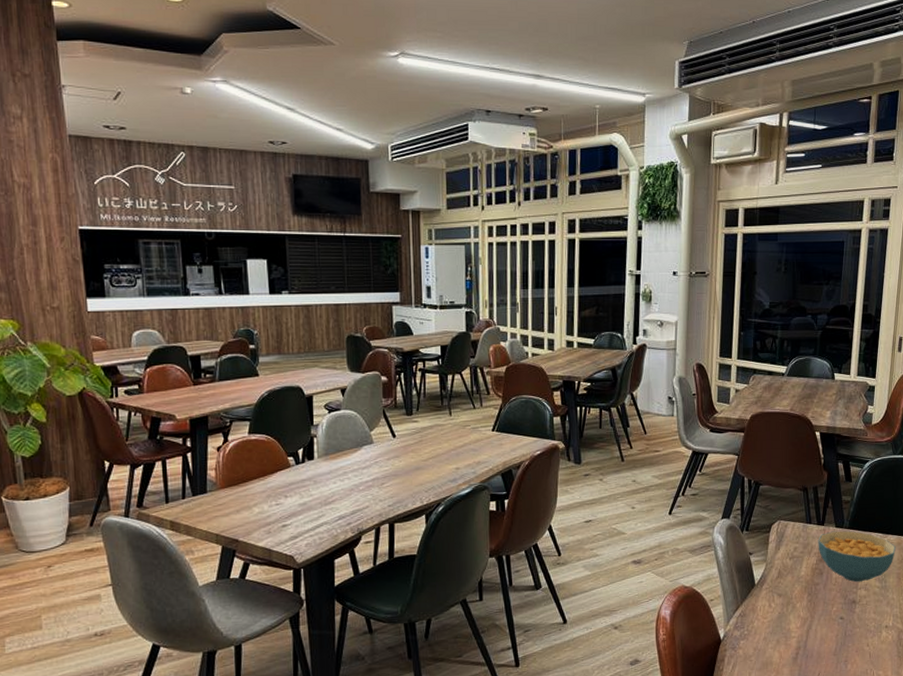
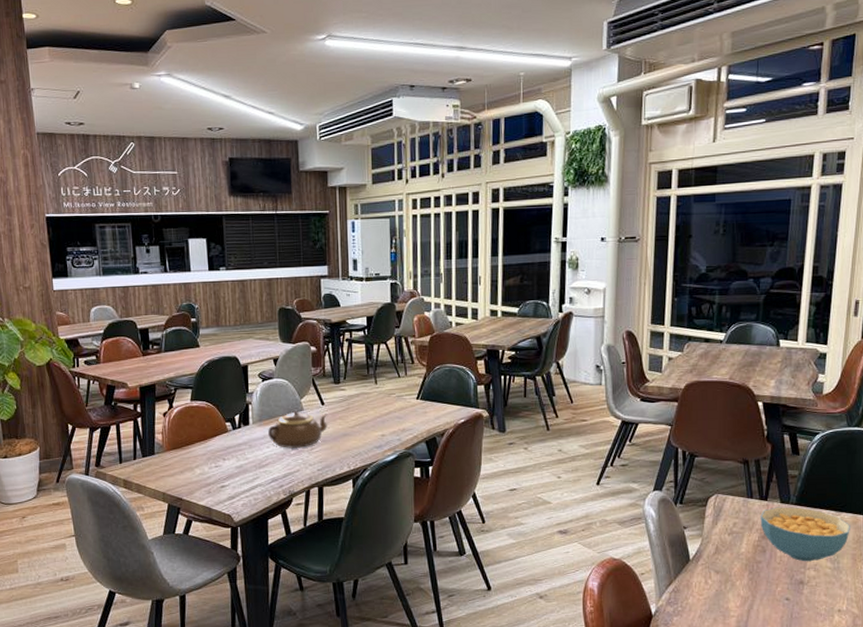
teapot: none [335,443,400,484] -> present [268,410,328,448]

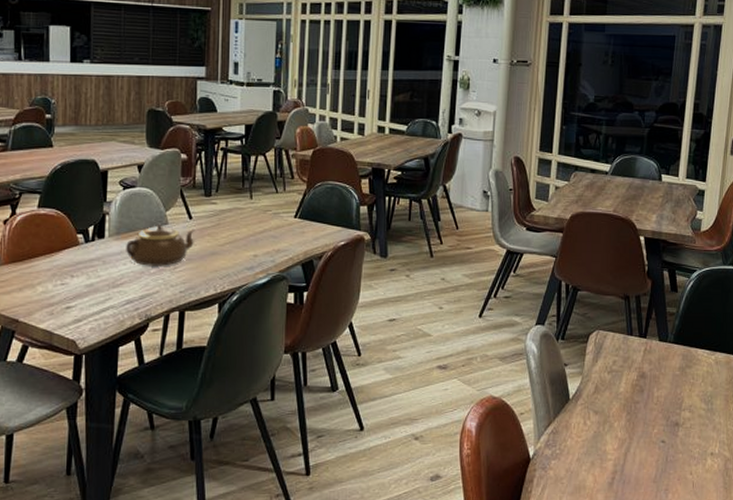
cereal bowl: present [760,506,850,562] -> none [639,345,724,403]

